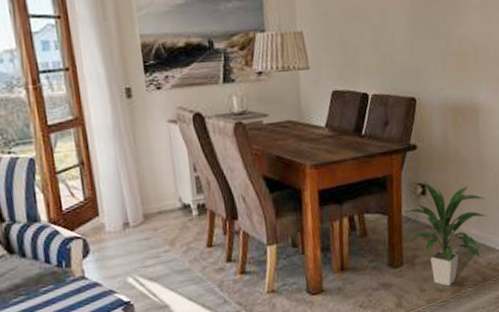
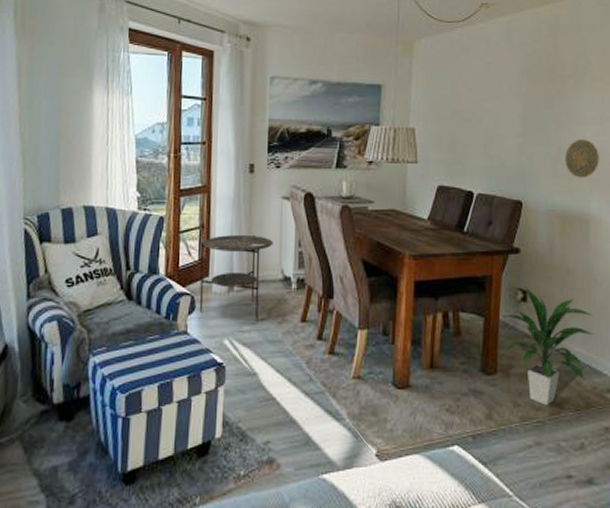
side table: none [83,164,166,255] -> present [199,234,273,322]
decorative plate: none [453,28,486,69] -> present [564,138,600,178]

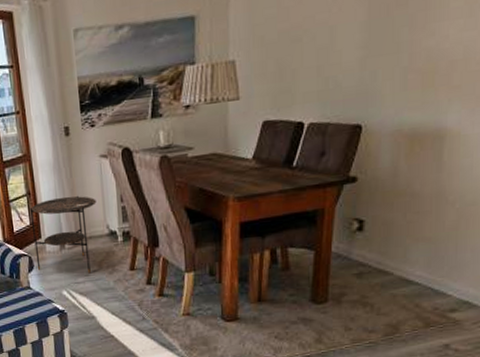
indoor plant: present [502,285,594,405] -> none [335,215,440,328]
decorative plate: present [564,138,600,178] -> none [418,38,465,88]

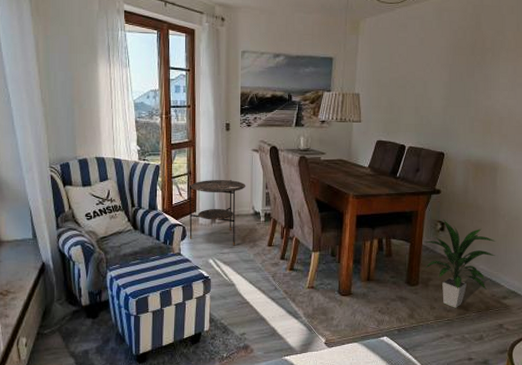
indoor plant: none [335,215,440,328] -> present [424,219,495,308]

